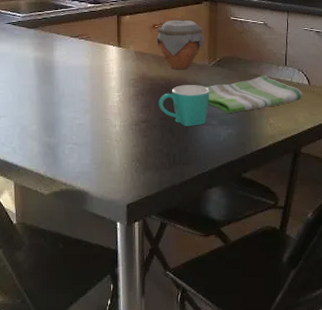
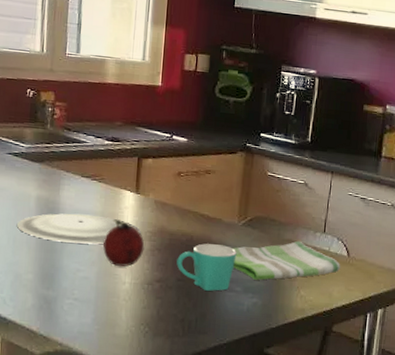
plate: none [20,69,125,95] -> present [17,213,141,245]
fruit: none [94,71,130,112] -> present [103,219,145,267]
jar: present [157,20,204,69] -> none [181,169,236,226]

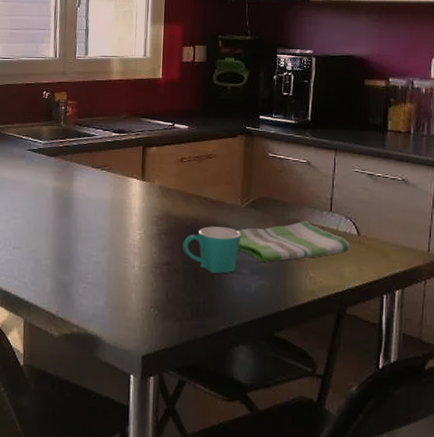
plate: present [17,213,141,245] -> none [37,202,148,231]
fruit: present [103,219,145,267] -> none [113,206,152,252]

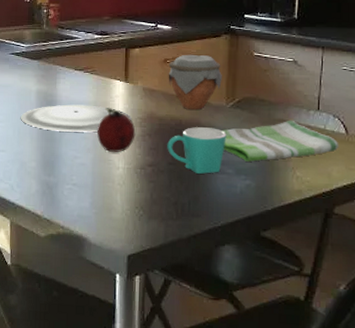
plate: none [37,202,148,231] -> present [21,104,131,133]
fruit: none [113,206,152,252] -> present [97,108,136,153]
jar: none [184,154,238,209] -> present [168,54,222,110]

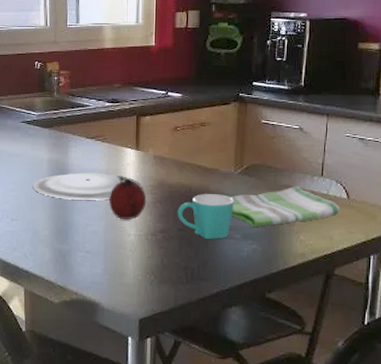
jar: present [168,54,222,110] -> none [178,122,231,177]

